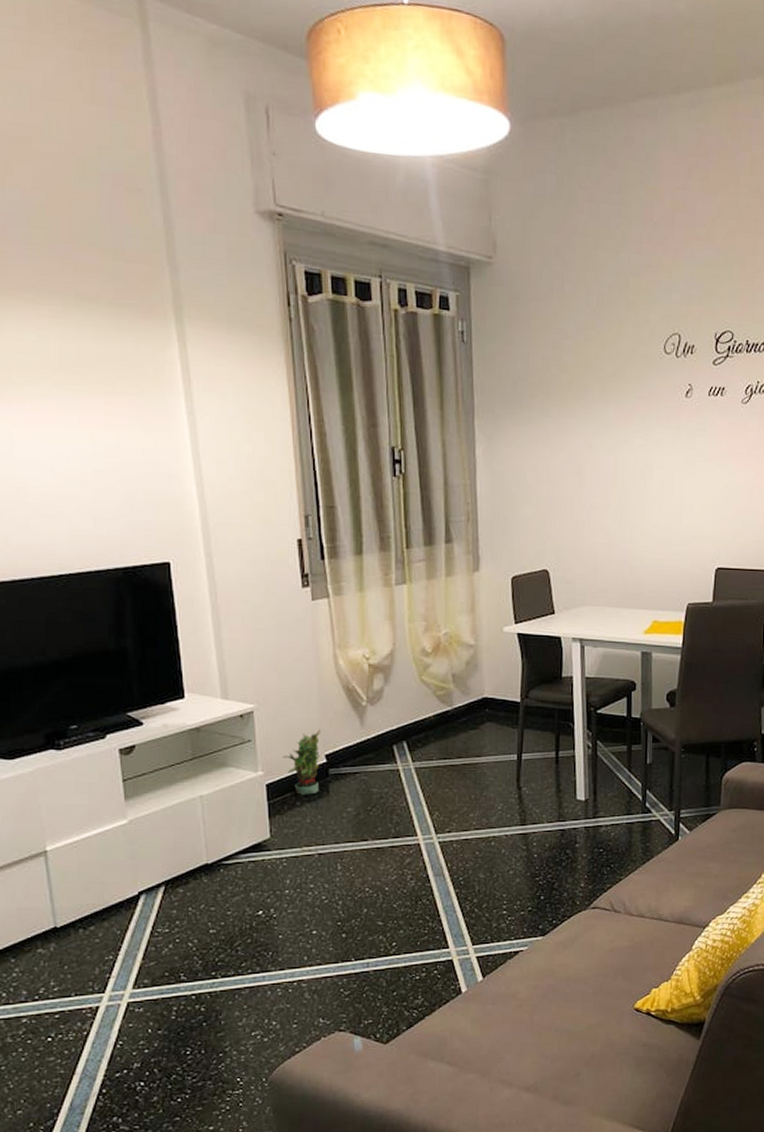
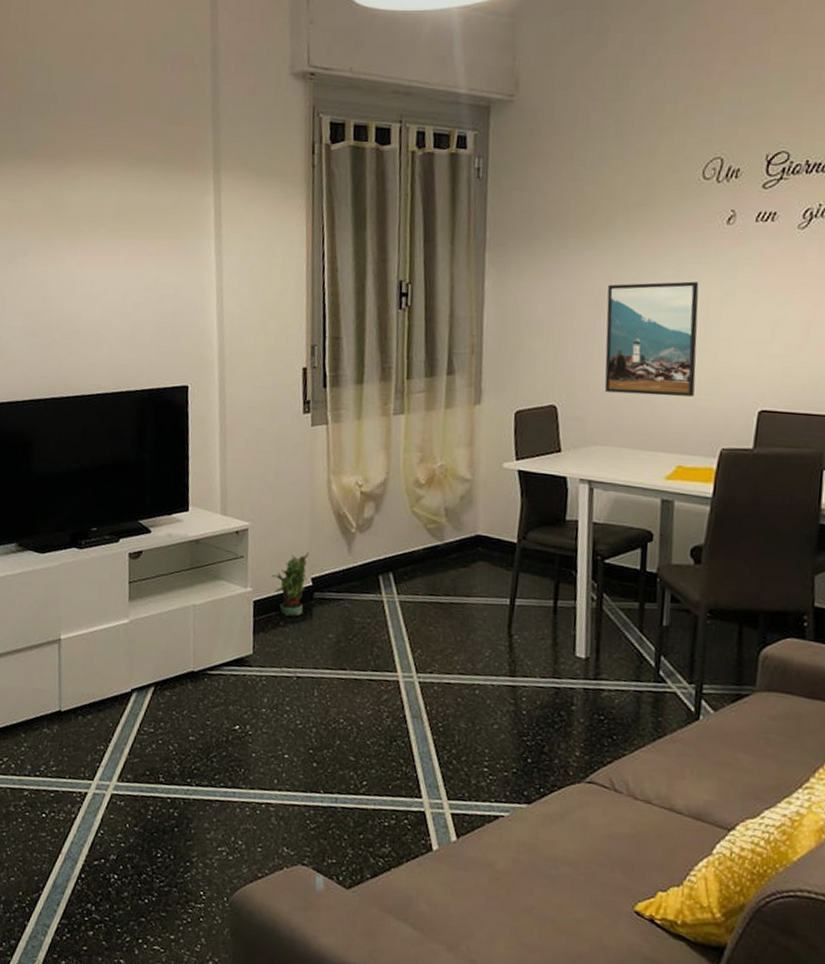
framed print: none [587,450,665,558] -> present [604,281,699,397]

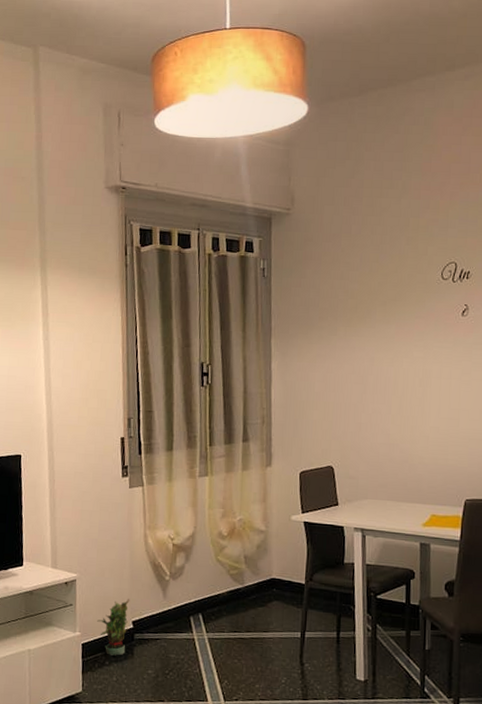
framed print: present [604,281,699,397] -> none [370,362,443,457]

